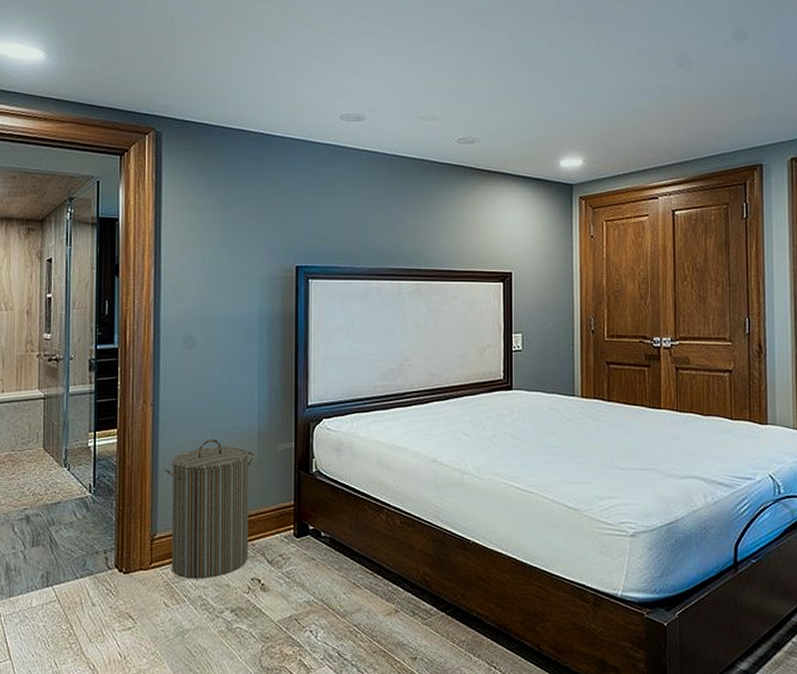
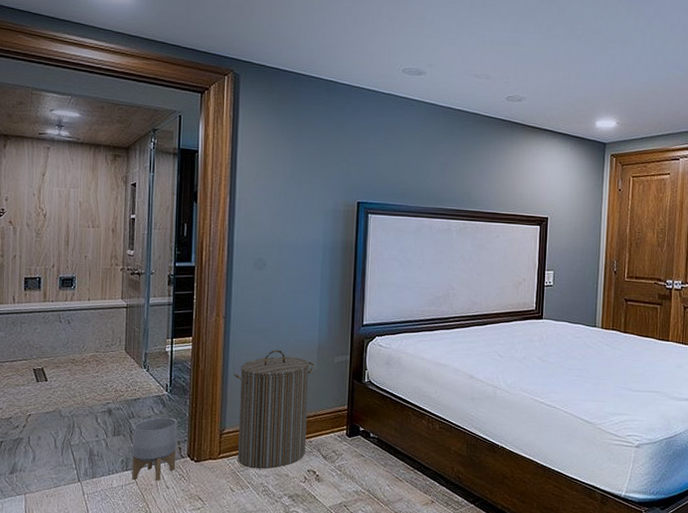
planter: none [53,522,103,598] -> present [132,417,178,482]

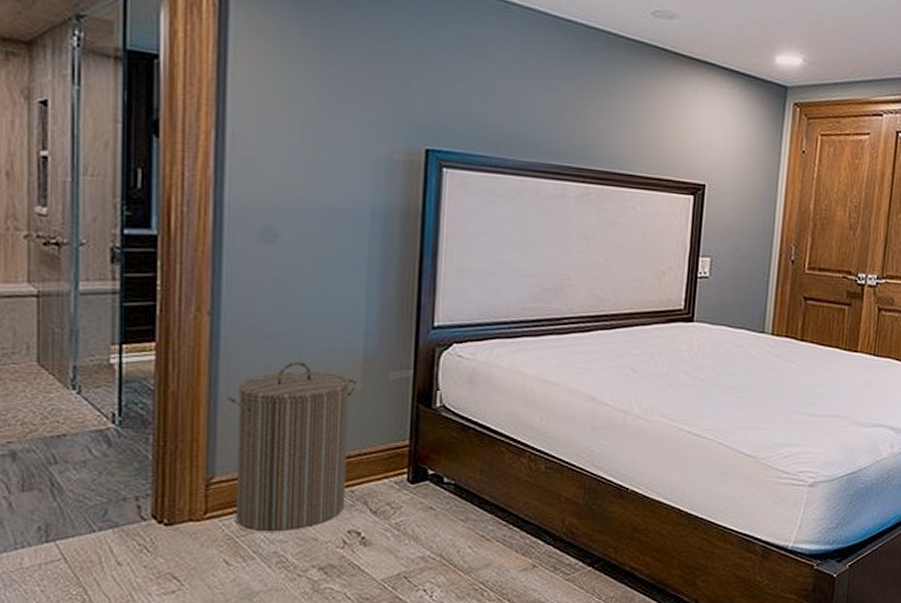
planter: present [132,417,178,482] -> none [57,461,134,556]

